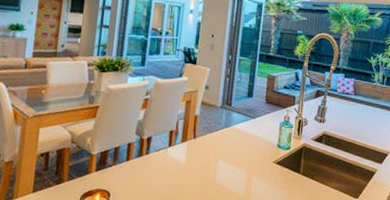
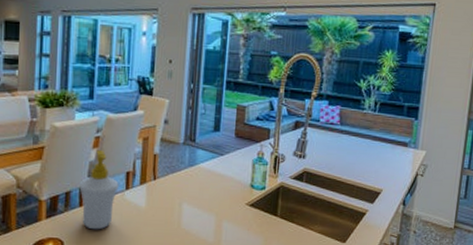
soap bottle: none [127,110,163,183] -> present [79,150,119,230]

